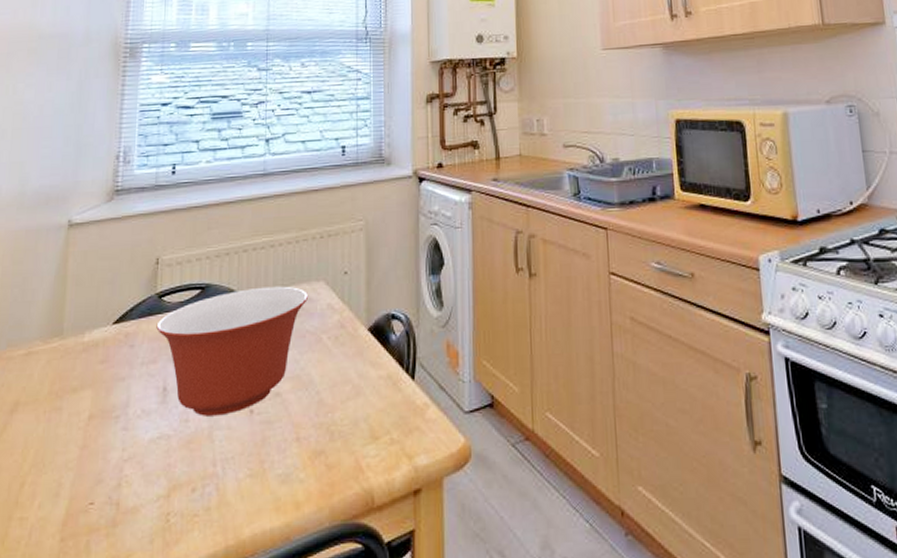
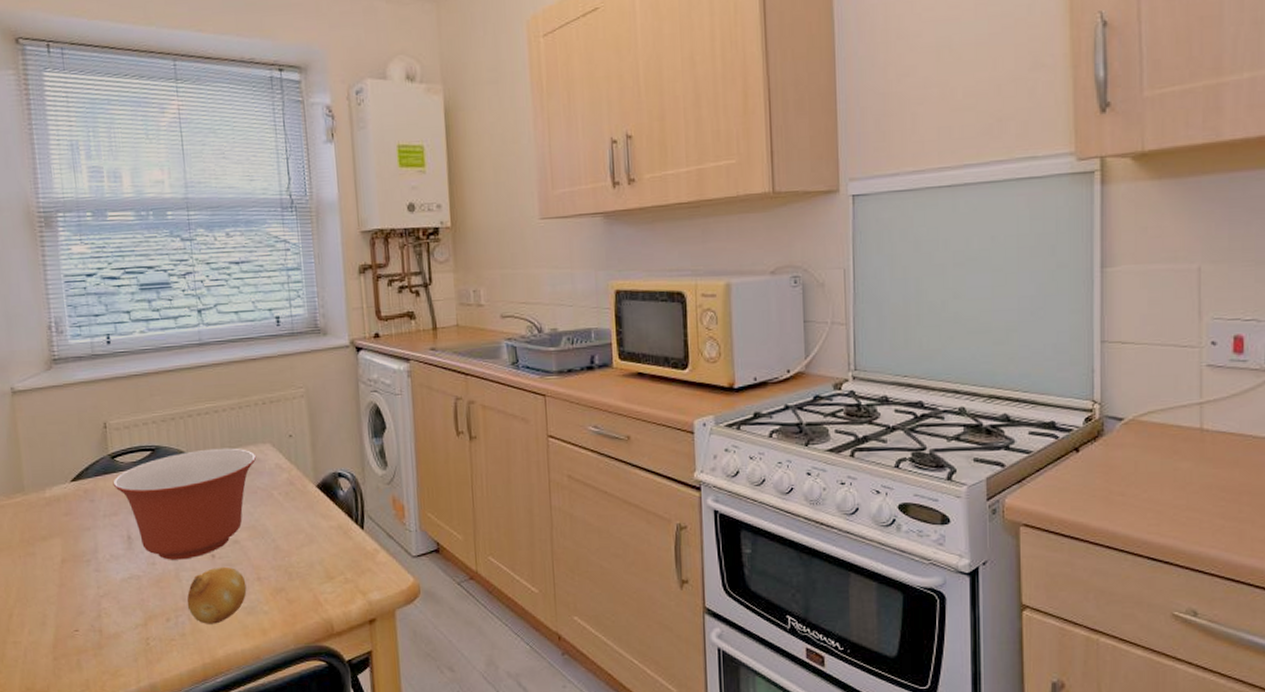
fruit: none [216,424,284,496] -> present [186,566,247,624]

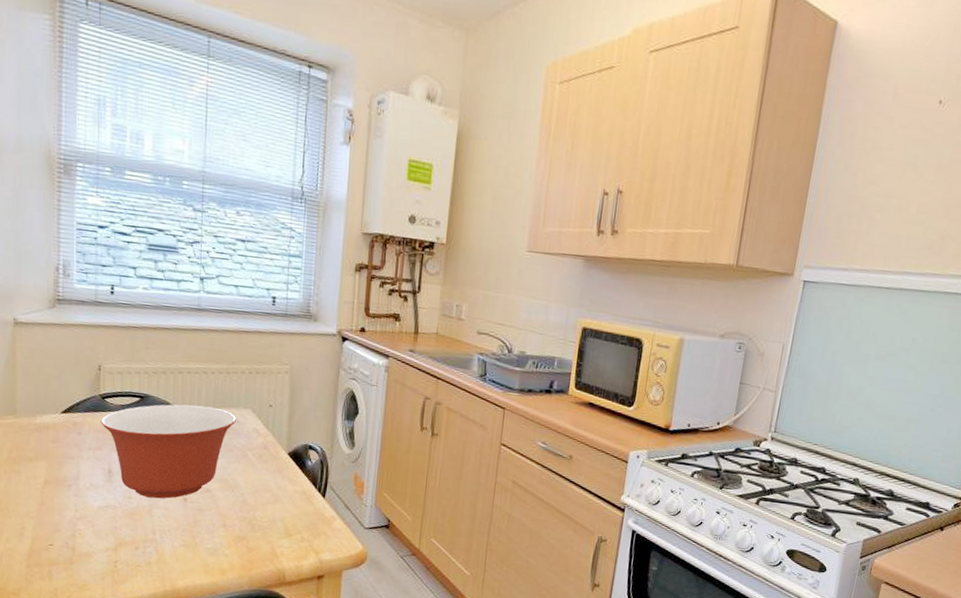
fruit: present [186,566,247,624] -> none [156,509,212,559]

